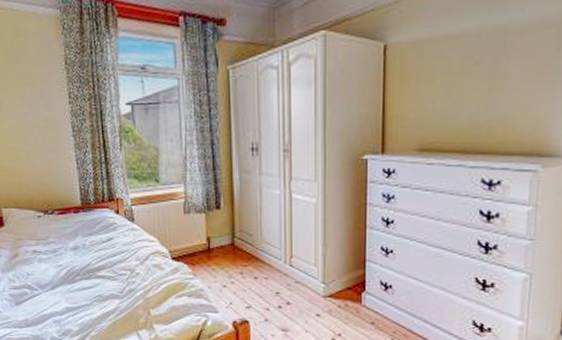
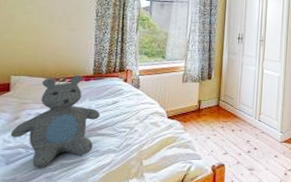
teddy bear: none [13,206,97,311] -> present [10,75,101,168]

